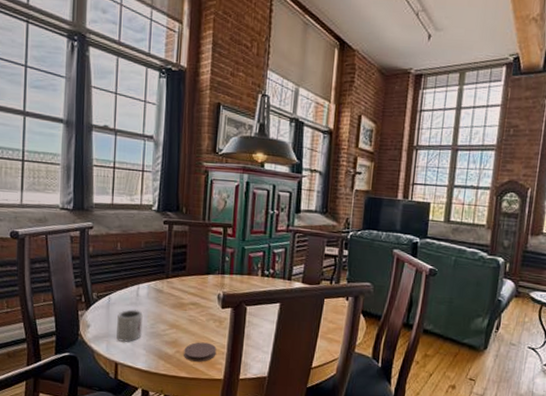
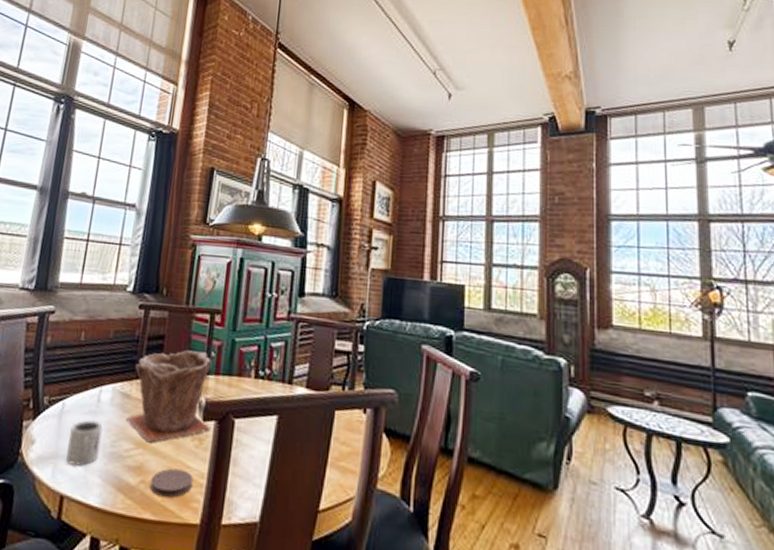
plant pot: none [161,256,229,325] -> present [126,350,212,443]

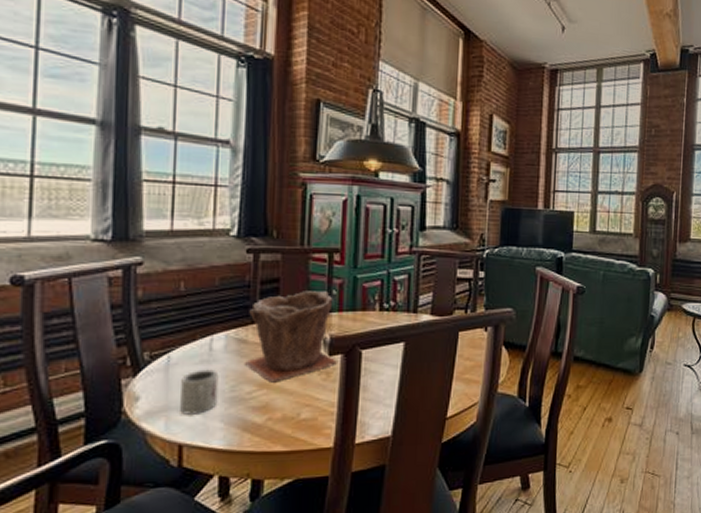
coaster: present [150,468,194,498] -> none [278,402,324,429]

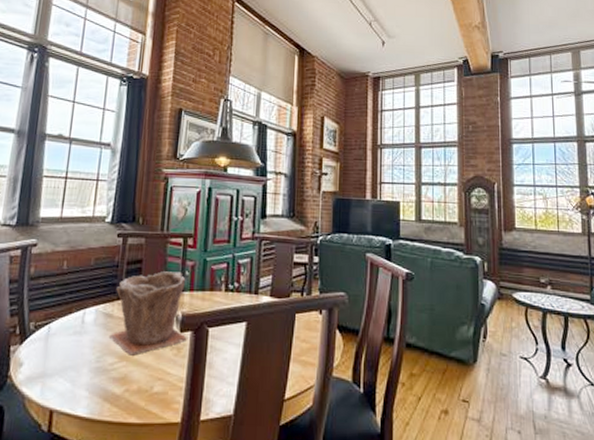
cup: present [180,369,219,415] -> none [54,340,88,382]

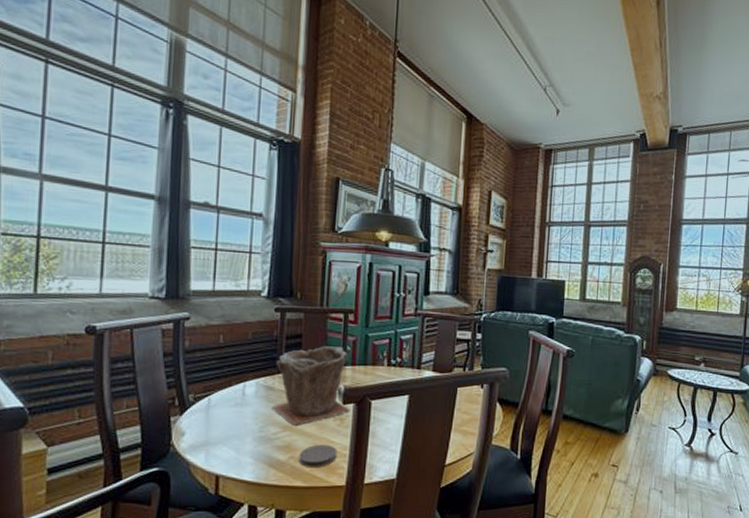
coaster: none [134,376,174,402] -> present [299,444,337,467]

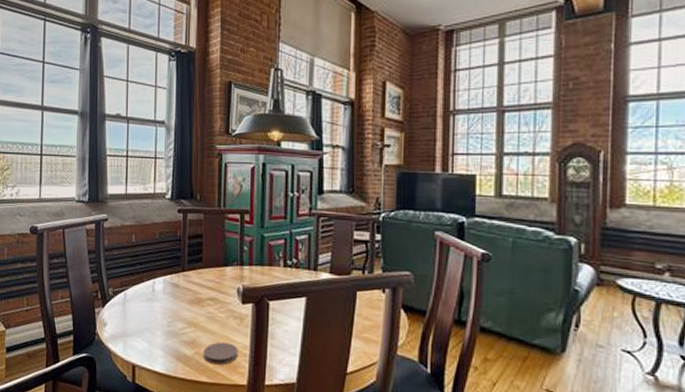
plant pot: present [272,346,351,426] -> none [178,246,250,323]

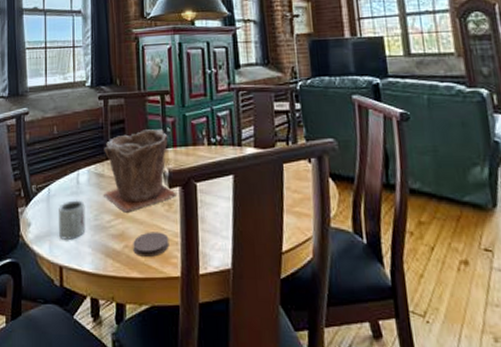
cup: none [133,306,159,342] -> present [59,200,86,240]
plant pot: none [178,246,250,323] -> present [104,129,178,213]

